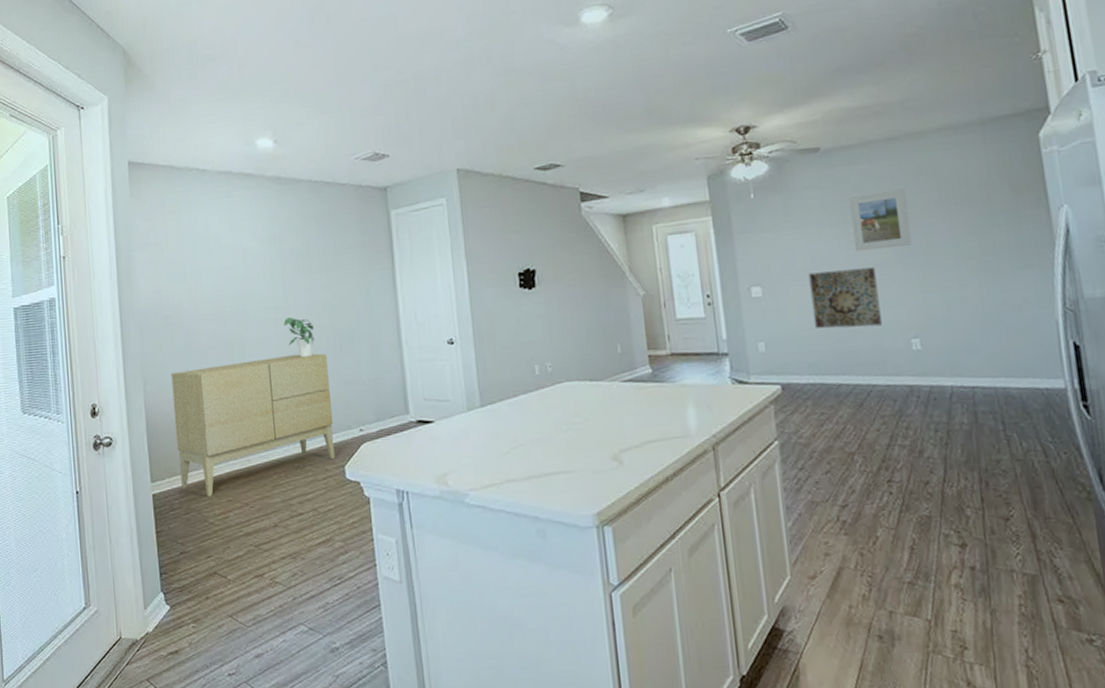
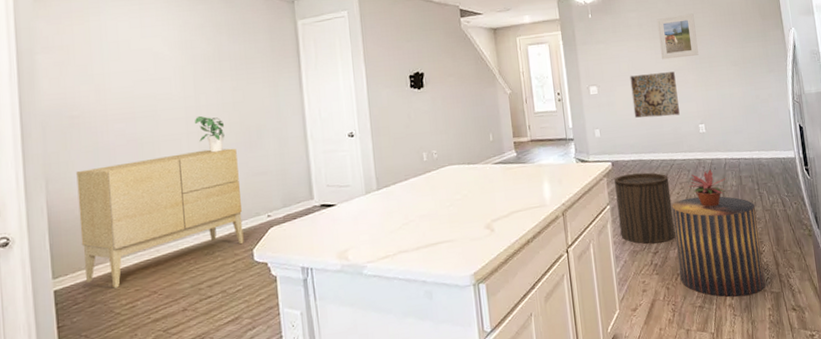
stool: none [785,400,874,494] -> present [614,172,676,244]
stool: none [869,436,1014,576] -> present [672,196,766,297]
potted plant: none [894,399,954,451] -> present [688,169,727,207]

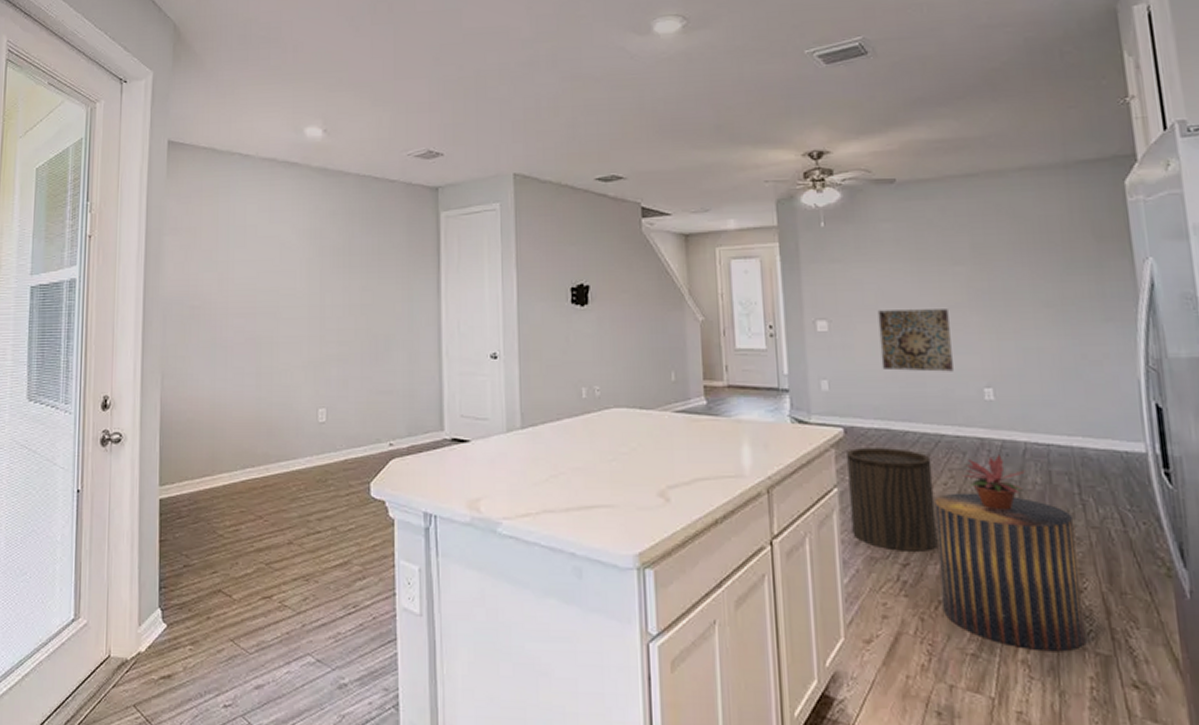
sideboard: present [76,148,244,288] -> none [190,357,362,506]
potted plant: present [195,115,225,153] -> none [318,317,349,362]
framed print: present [656,13,699,60] -> none [923,228,988,291]

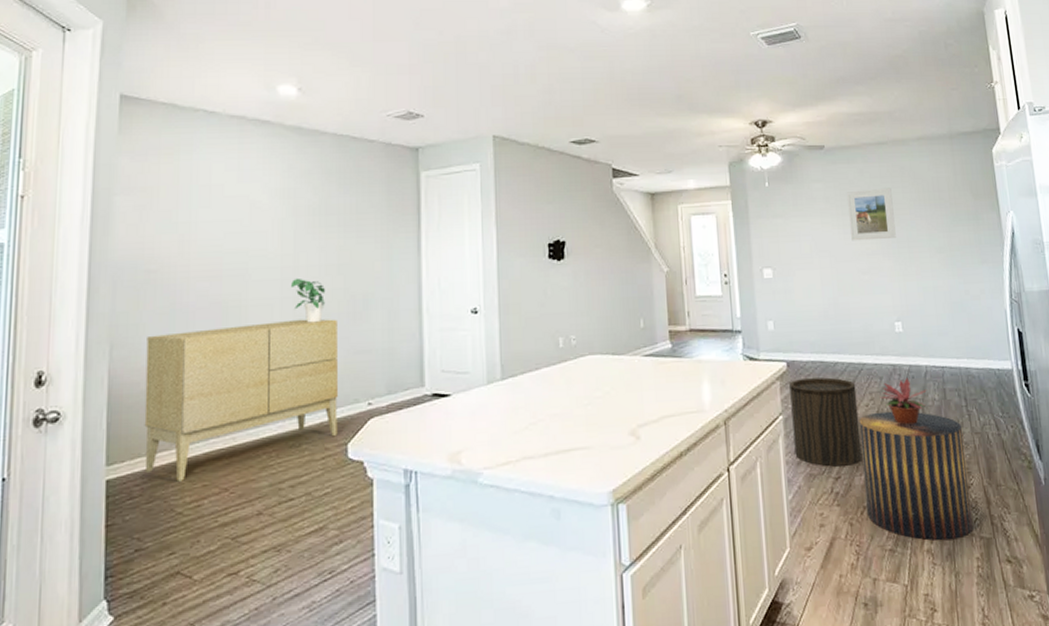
sideboard: none [190,357,362,506] -> present [144,319,339,482]
potted plant: none [318,317,349,362] -> present [291,278,325,323]
wall art: present [877,309,953,372] -> none [812,256,872,310]
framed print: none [923,228,988,291] -> present [846,187,896,241]

